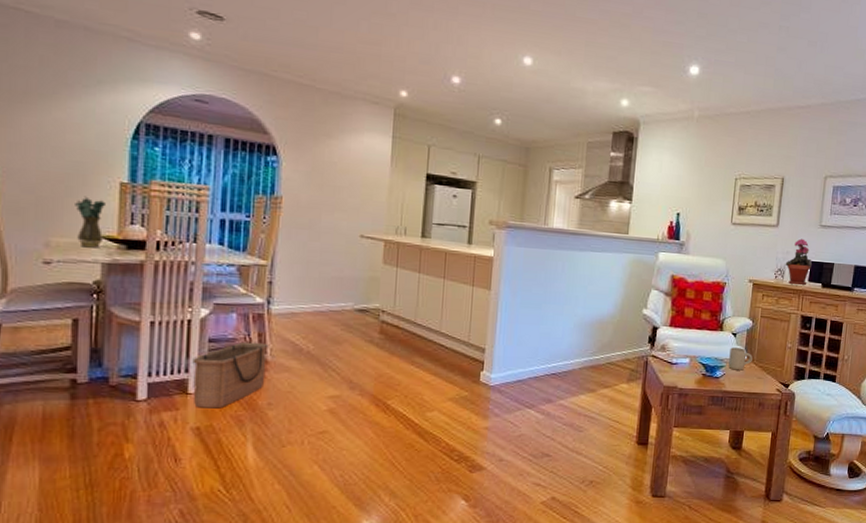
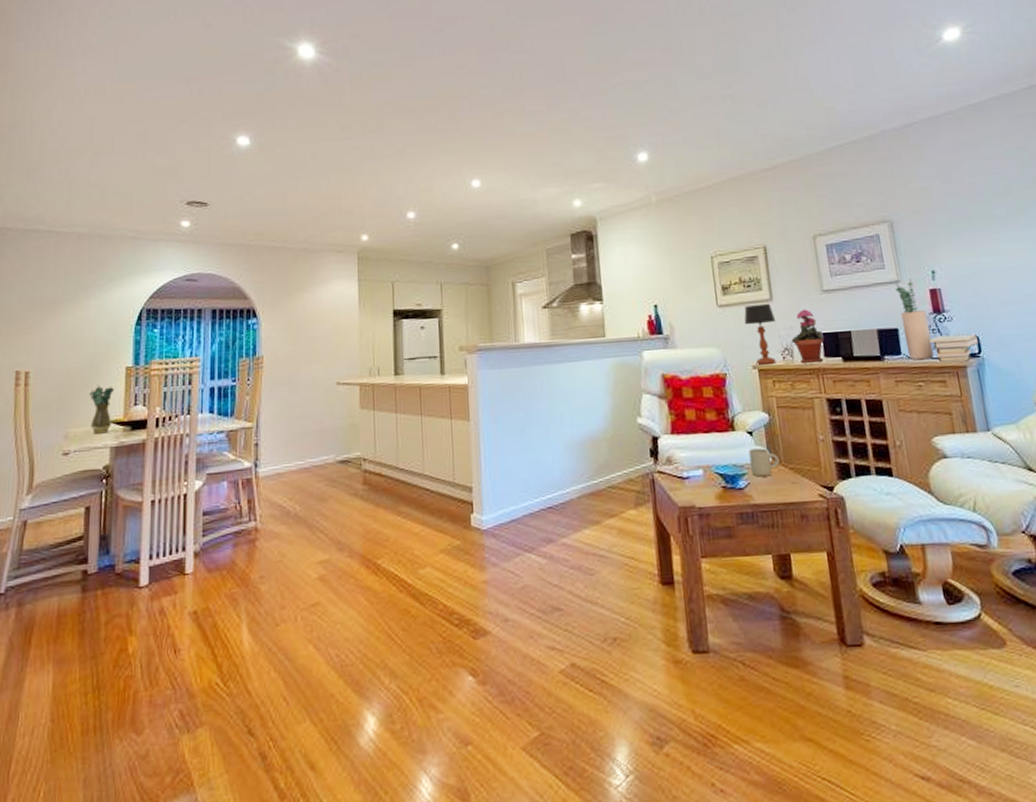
basket: present [192,341,269,409] -> none [189,509,258,589]
table lamp: none [750,228,777,282] -> present [744,303,776,366]

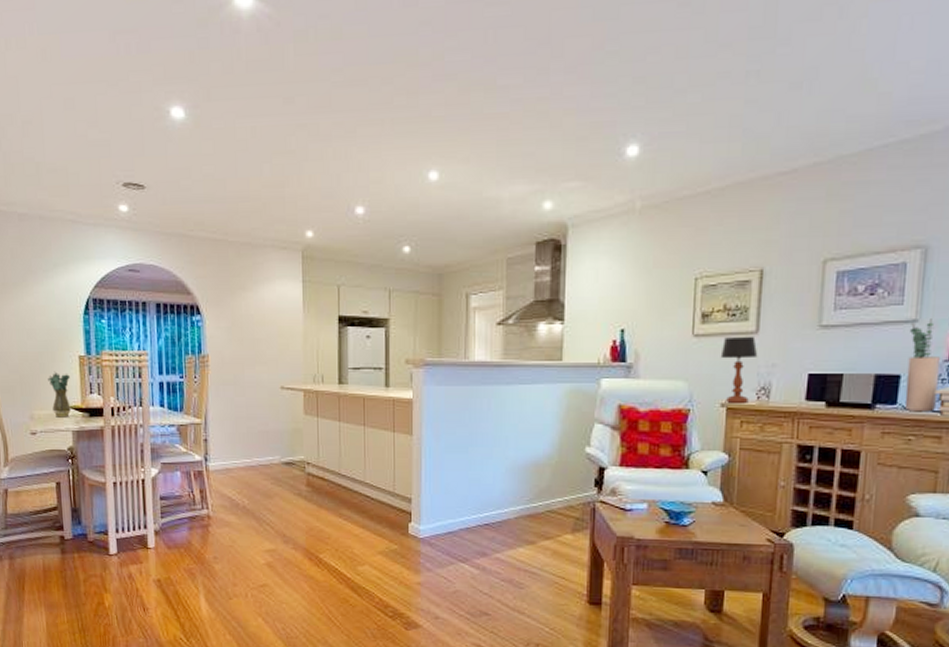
mug: present [748,448,780,477] -> none [699,488,731,517]
potted plant: present [791,309,825,364] -> none [770,345,811,407]

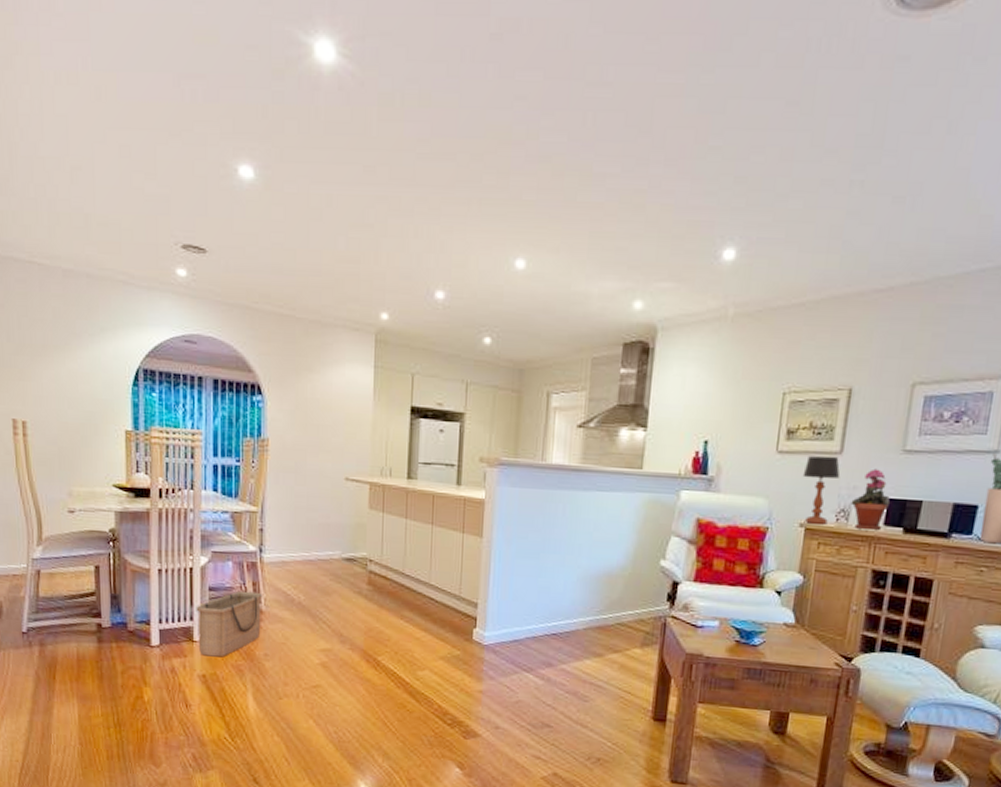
vase: present [48,371,71,418] -> none [90,445,114,497]
basket: none [149,498,210,562] -> present [196,590,263,657]
potted plant: none [770,345,811,407] -> present [851,468,891,531]

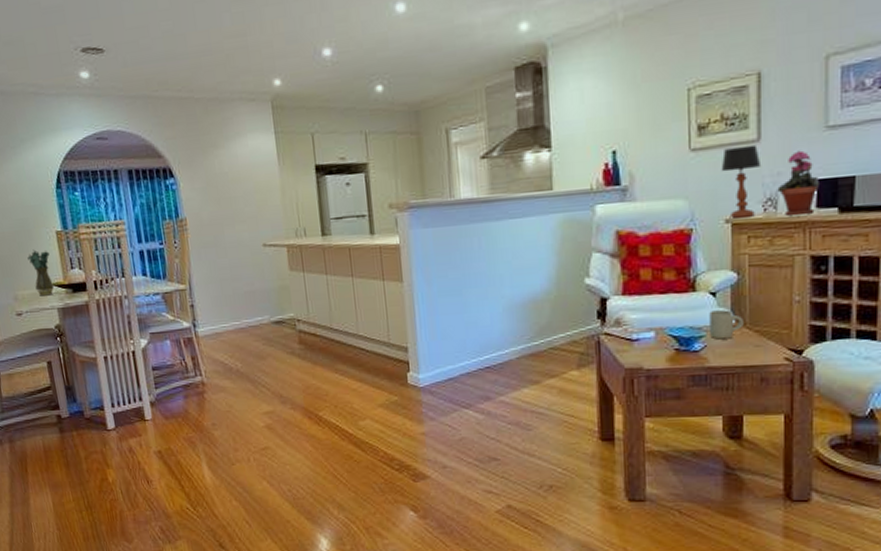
vase: none [90,445,114,497] -> present [27,249,54,296]
basket: present [196,590,263,657] -> none [143,365,205,433]
mug: none [770,608,803,638] -> present [709,310,744,340]

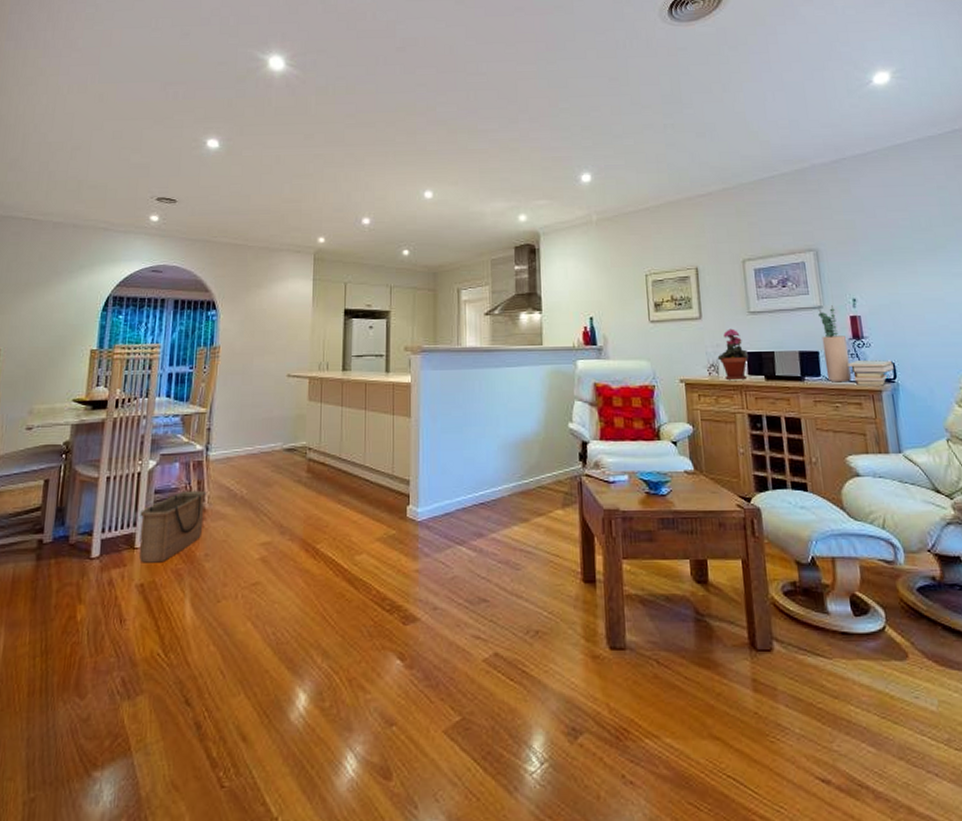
vase: present [27,249,54,296] -> none [54,365,78,412]
basket: none [143,365,205,433] -> present [139,490,207,563]
mug: present [709,310,744,340] -> none [672,458,701,485]
table lamp: present [721,144,762,220] -> none [674,321,704,380]

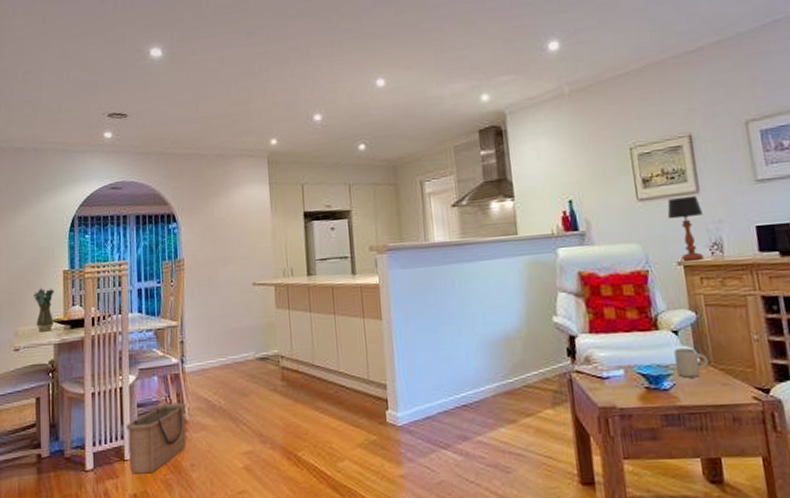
vase: none [54,365,78,412] -> present [33,287,54,332]
mug: none [672,458,701,485] -> present [674,348,709,378]
table lamp: none [674,321,704,380] -> present [667,195,704,262]
potted plant: present [717,328,749,381] -> none [720,200,759,260]

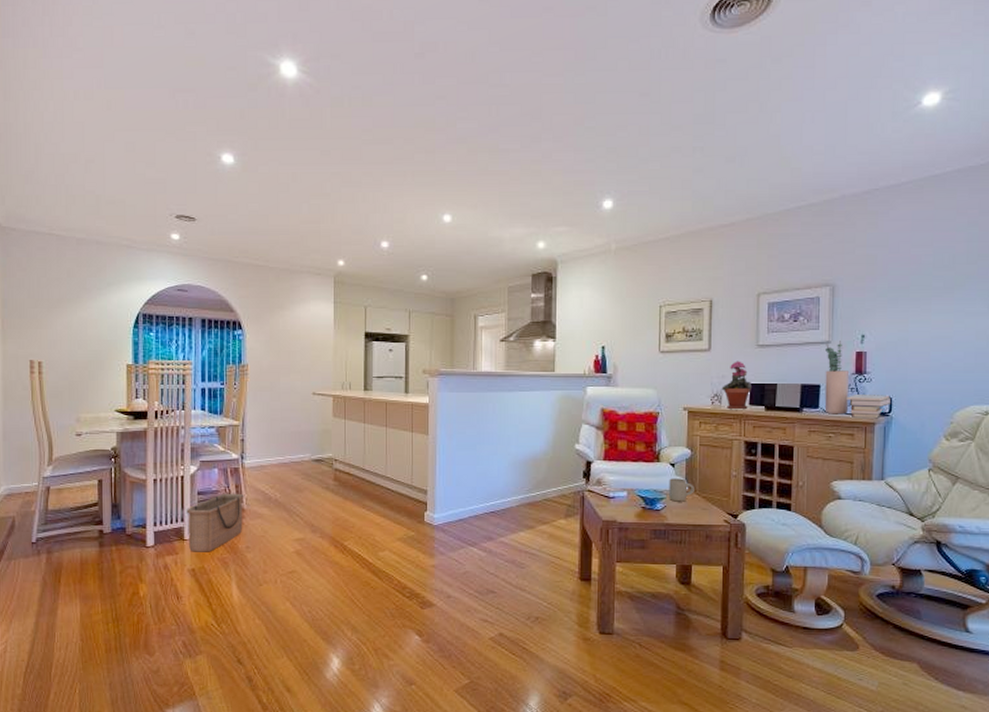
vase: present [33,287,54,332] -> none [96,378,117,420]
table lamp: present [667,195,704,262] -> none [681,353,711,408]
potted plant: none [720,200,759,260] -> present [722,361,753,410]

